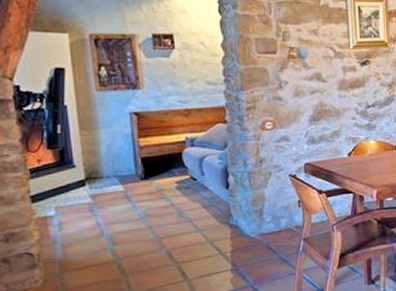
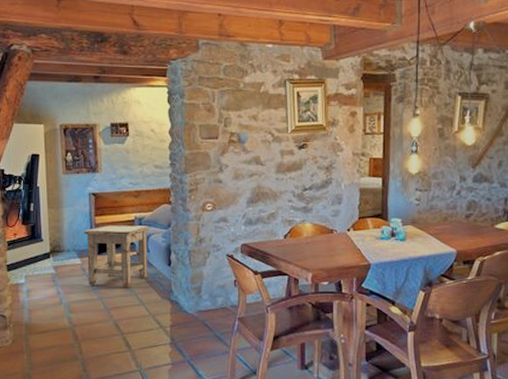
stool: none [126,147,204,214] -> present [84,225,150,287]

